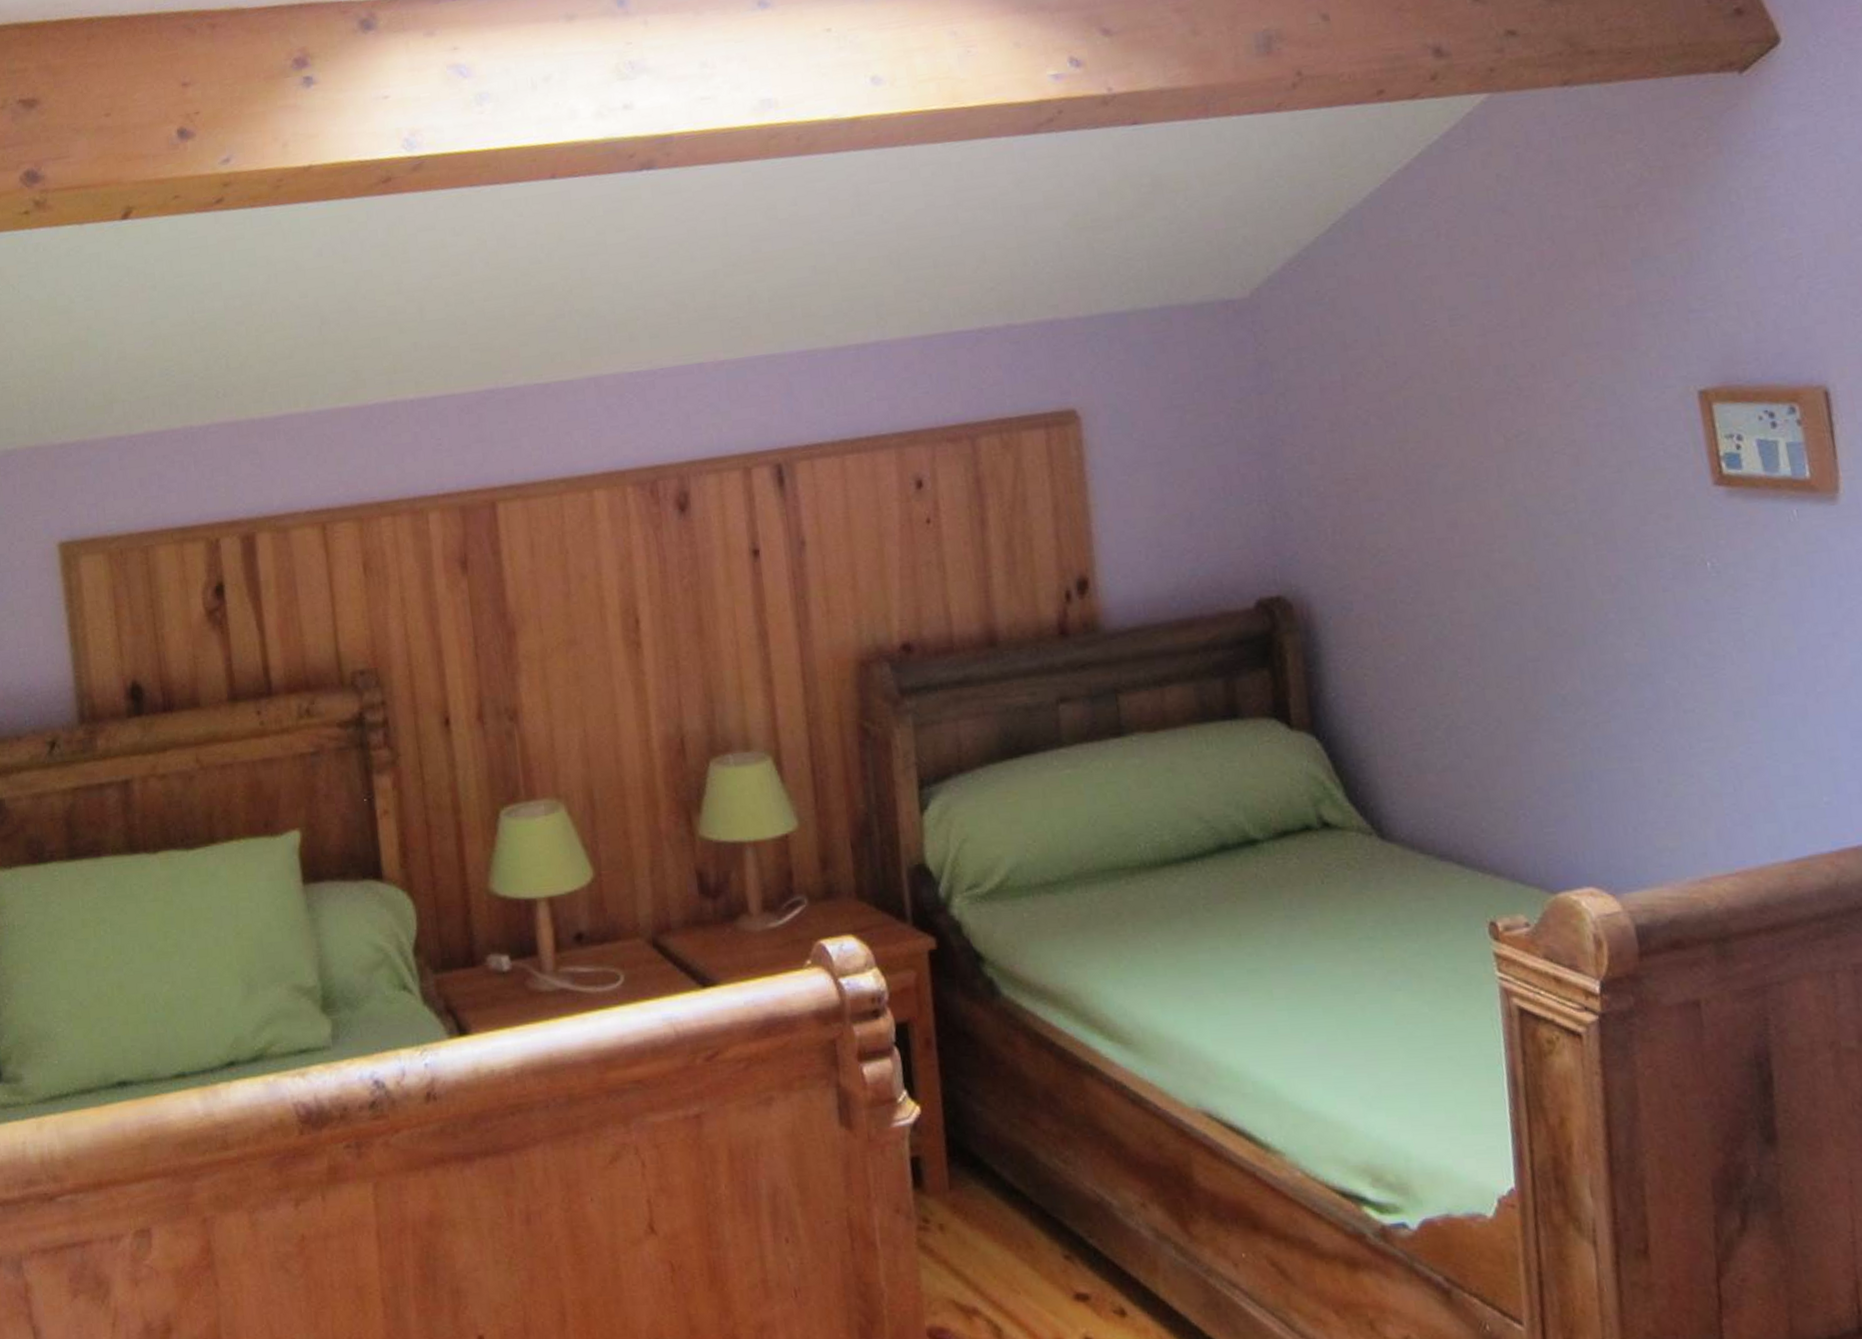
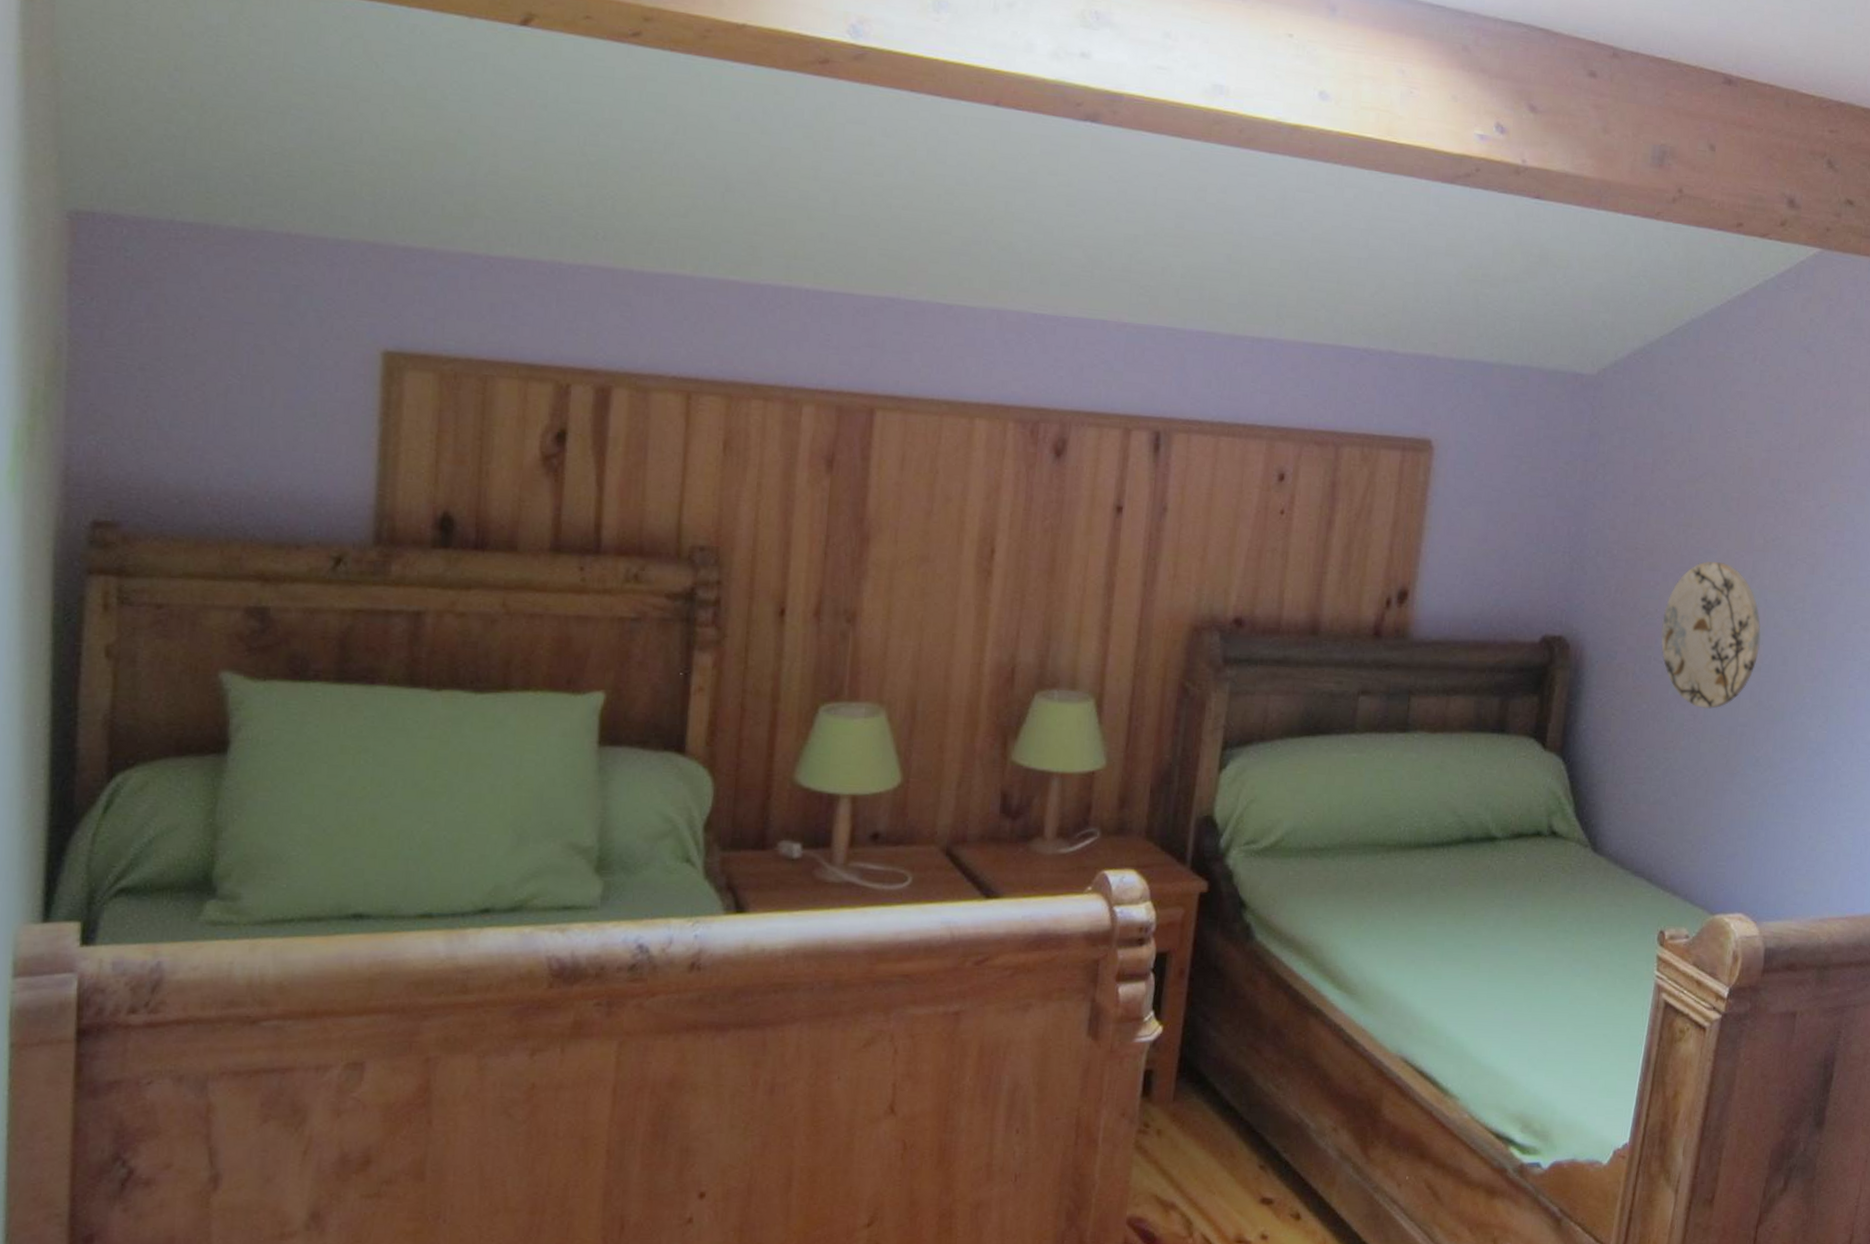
decorative plate: none [1399,475,1533,650] -> present [1660,561,1761,709]

